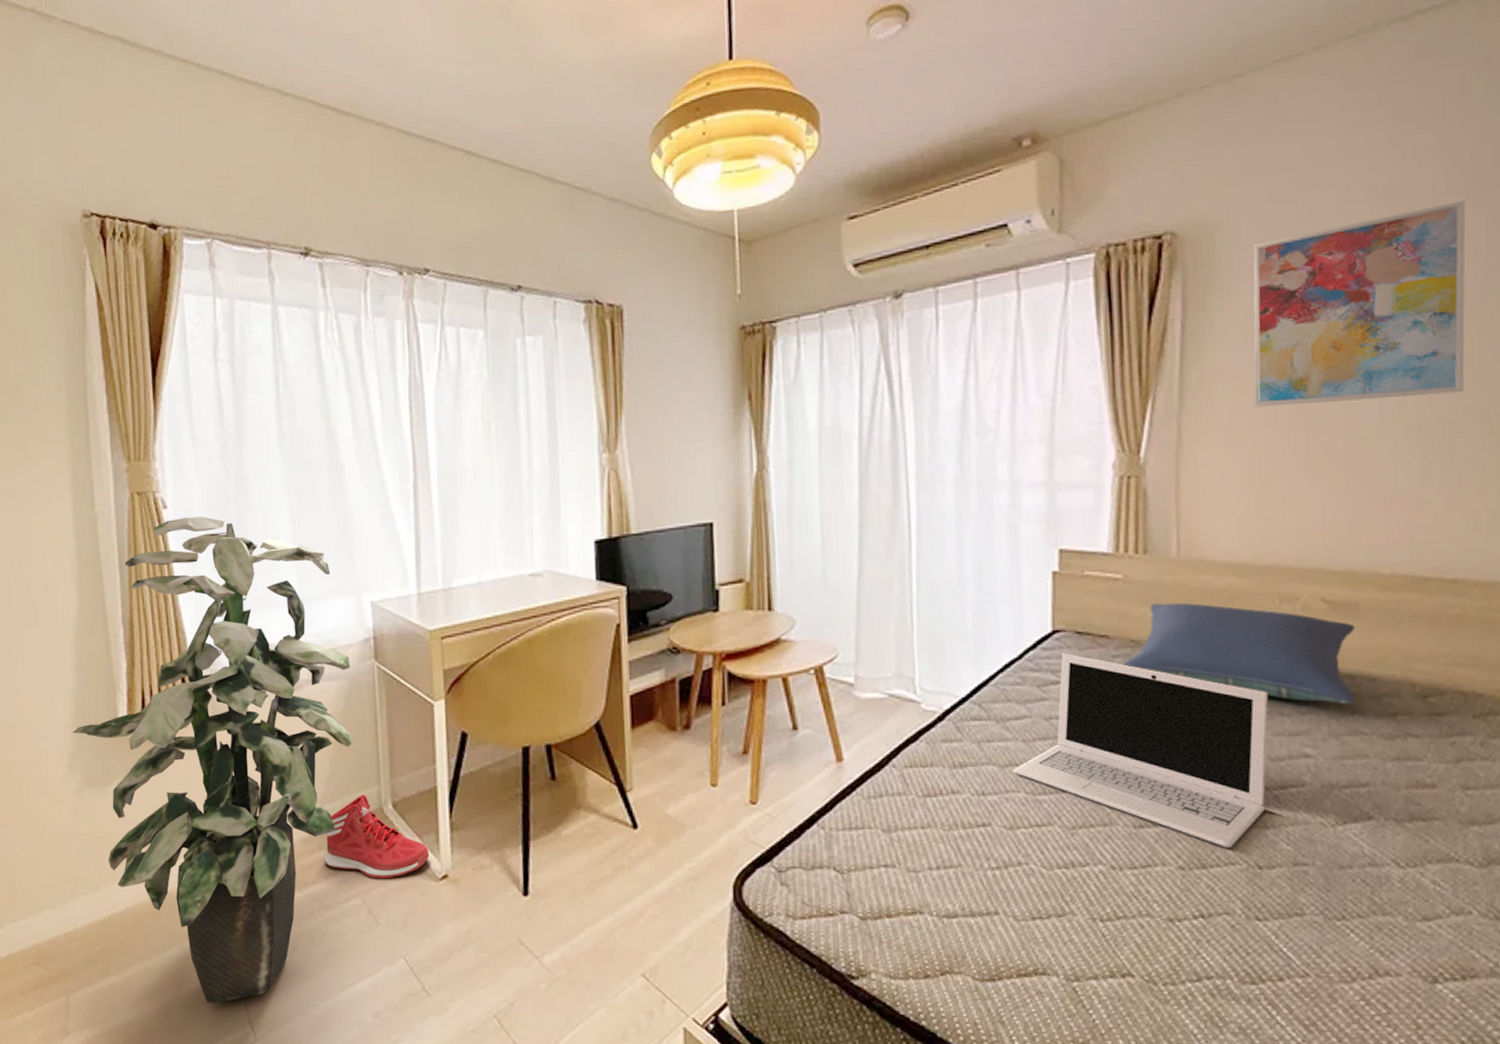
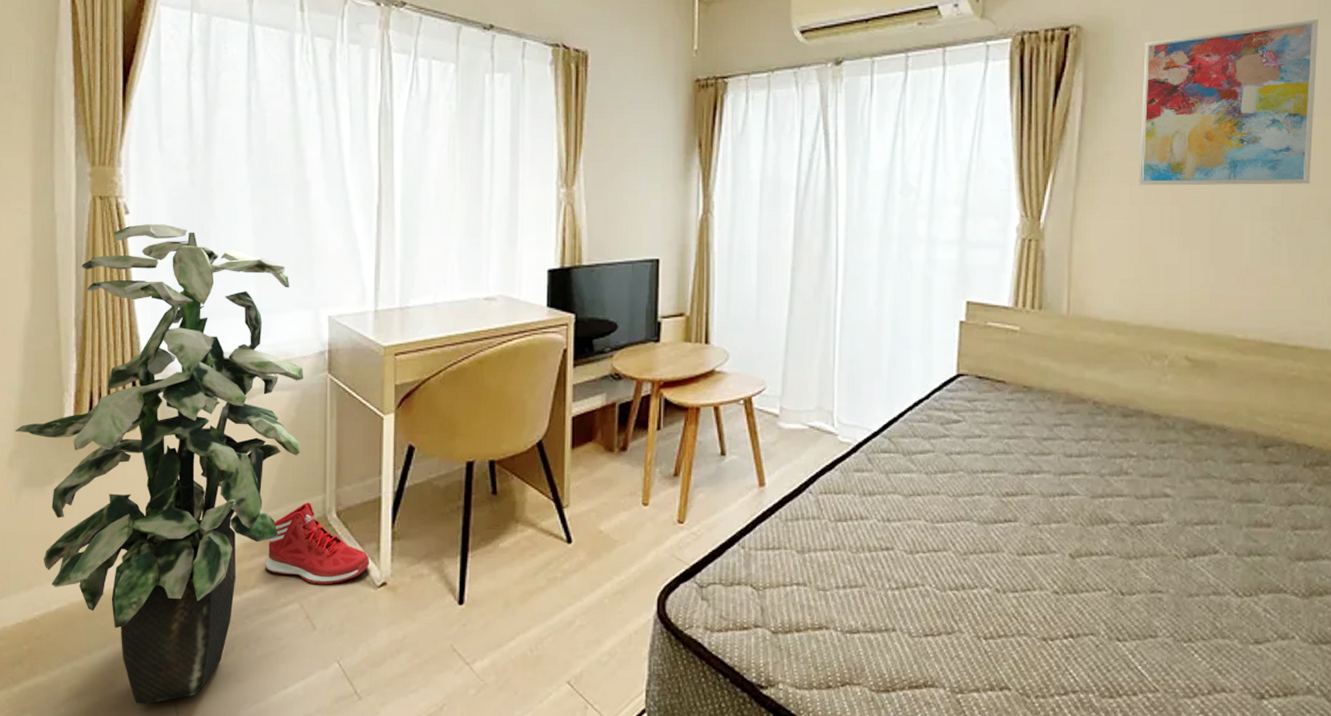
laptop: present [1013,653,1268,848] -> none [915,395,1137,575]
pillow: present [1124,603,1355,705] -> none [1017,354,1212,452]

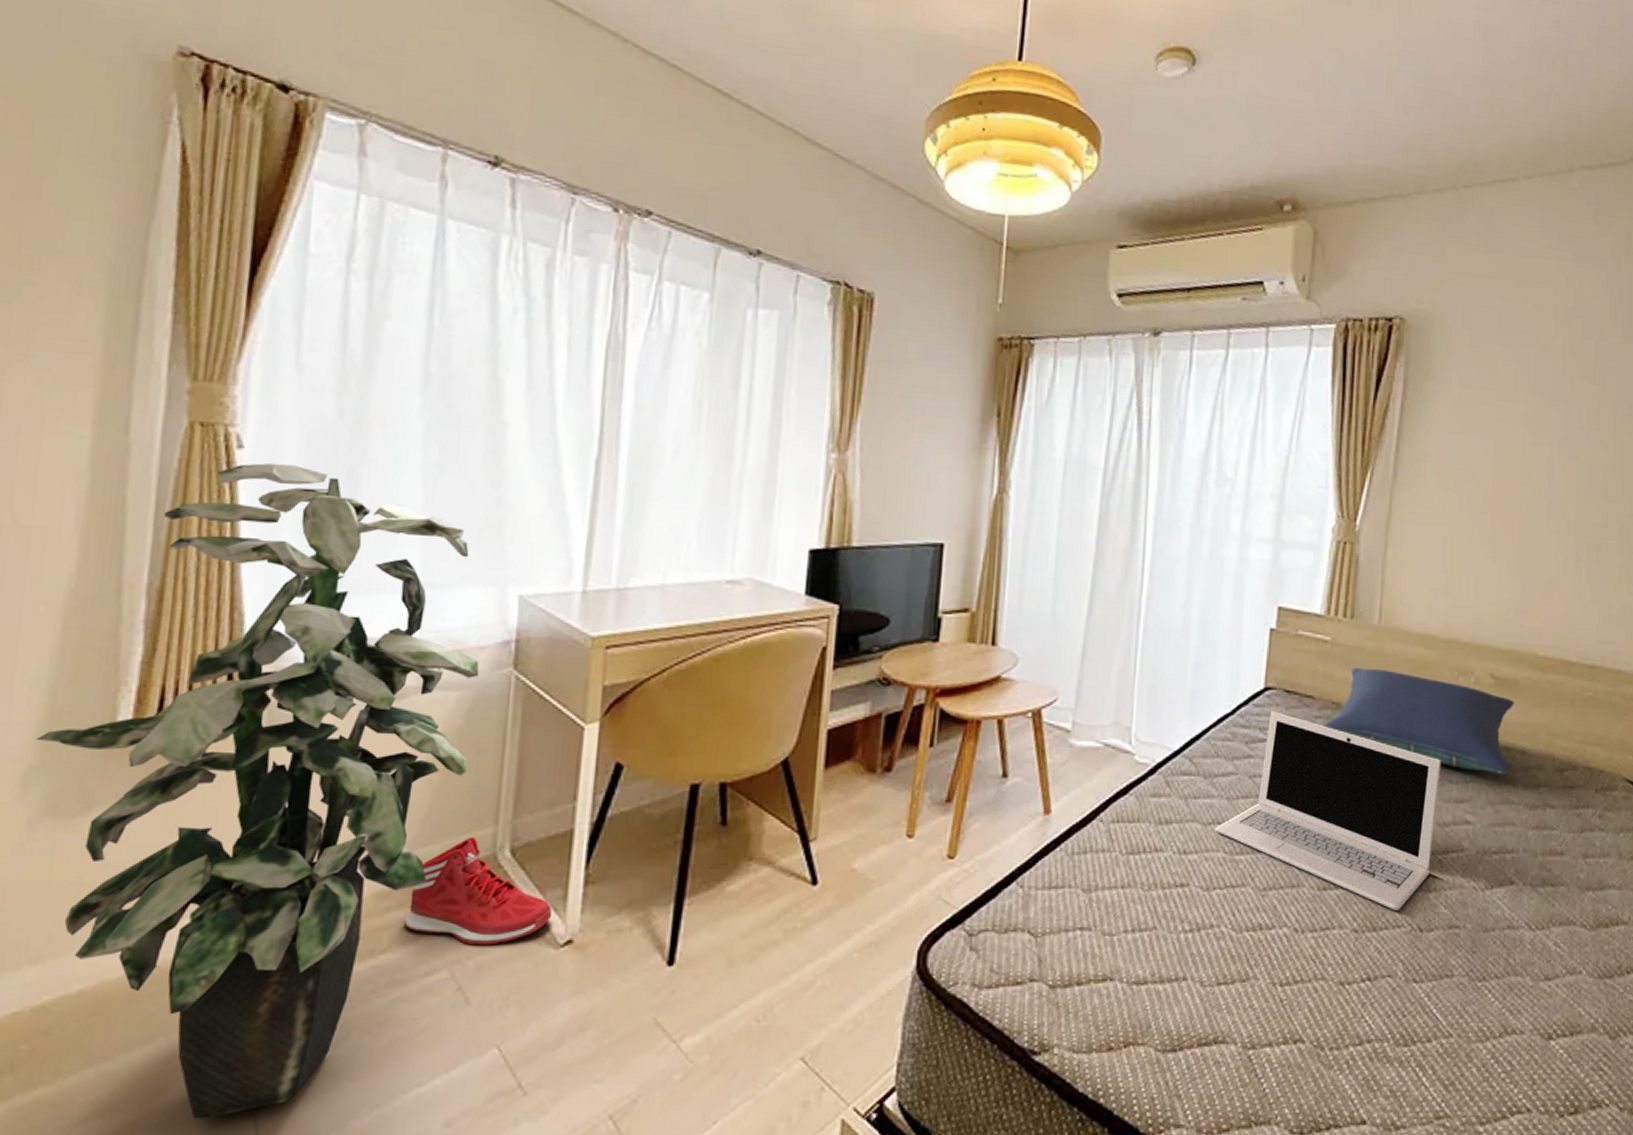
laptop: none [915,395,1137,575] -> present [1214,711,1441,910]
pillow: none [1017,354,1212,452] -> present [1324,667,1514,775]
wall art: present [1139,19,1319,186] -> none [1453,332,1622,500]

